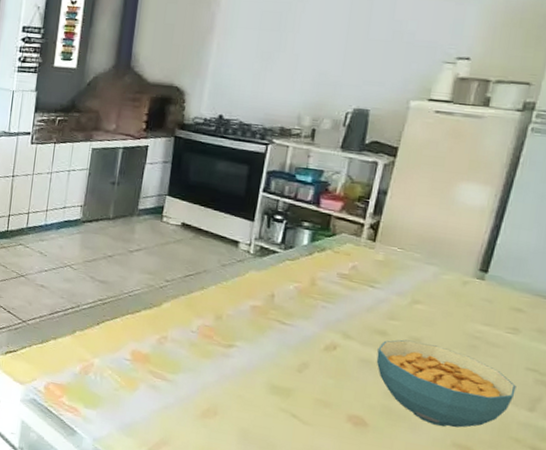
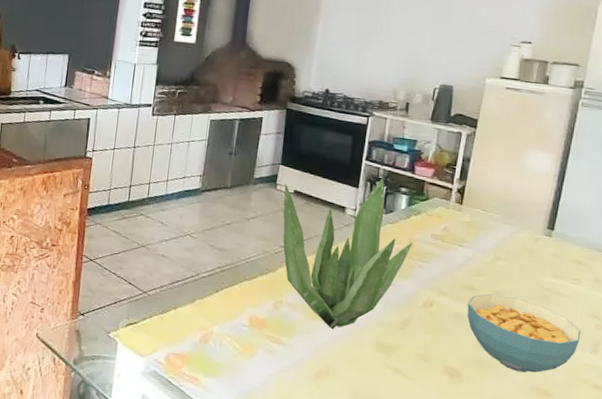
plant: none [168,211,315,369] -> present [282,178,412,330]

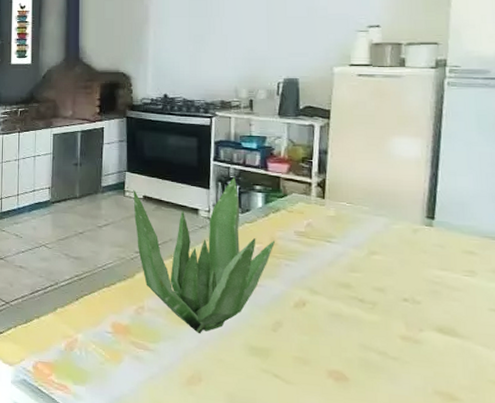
cereal bowl: present [467,293,581,373] -> none [345,290,485,375]

